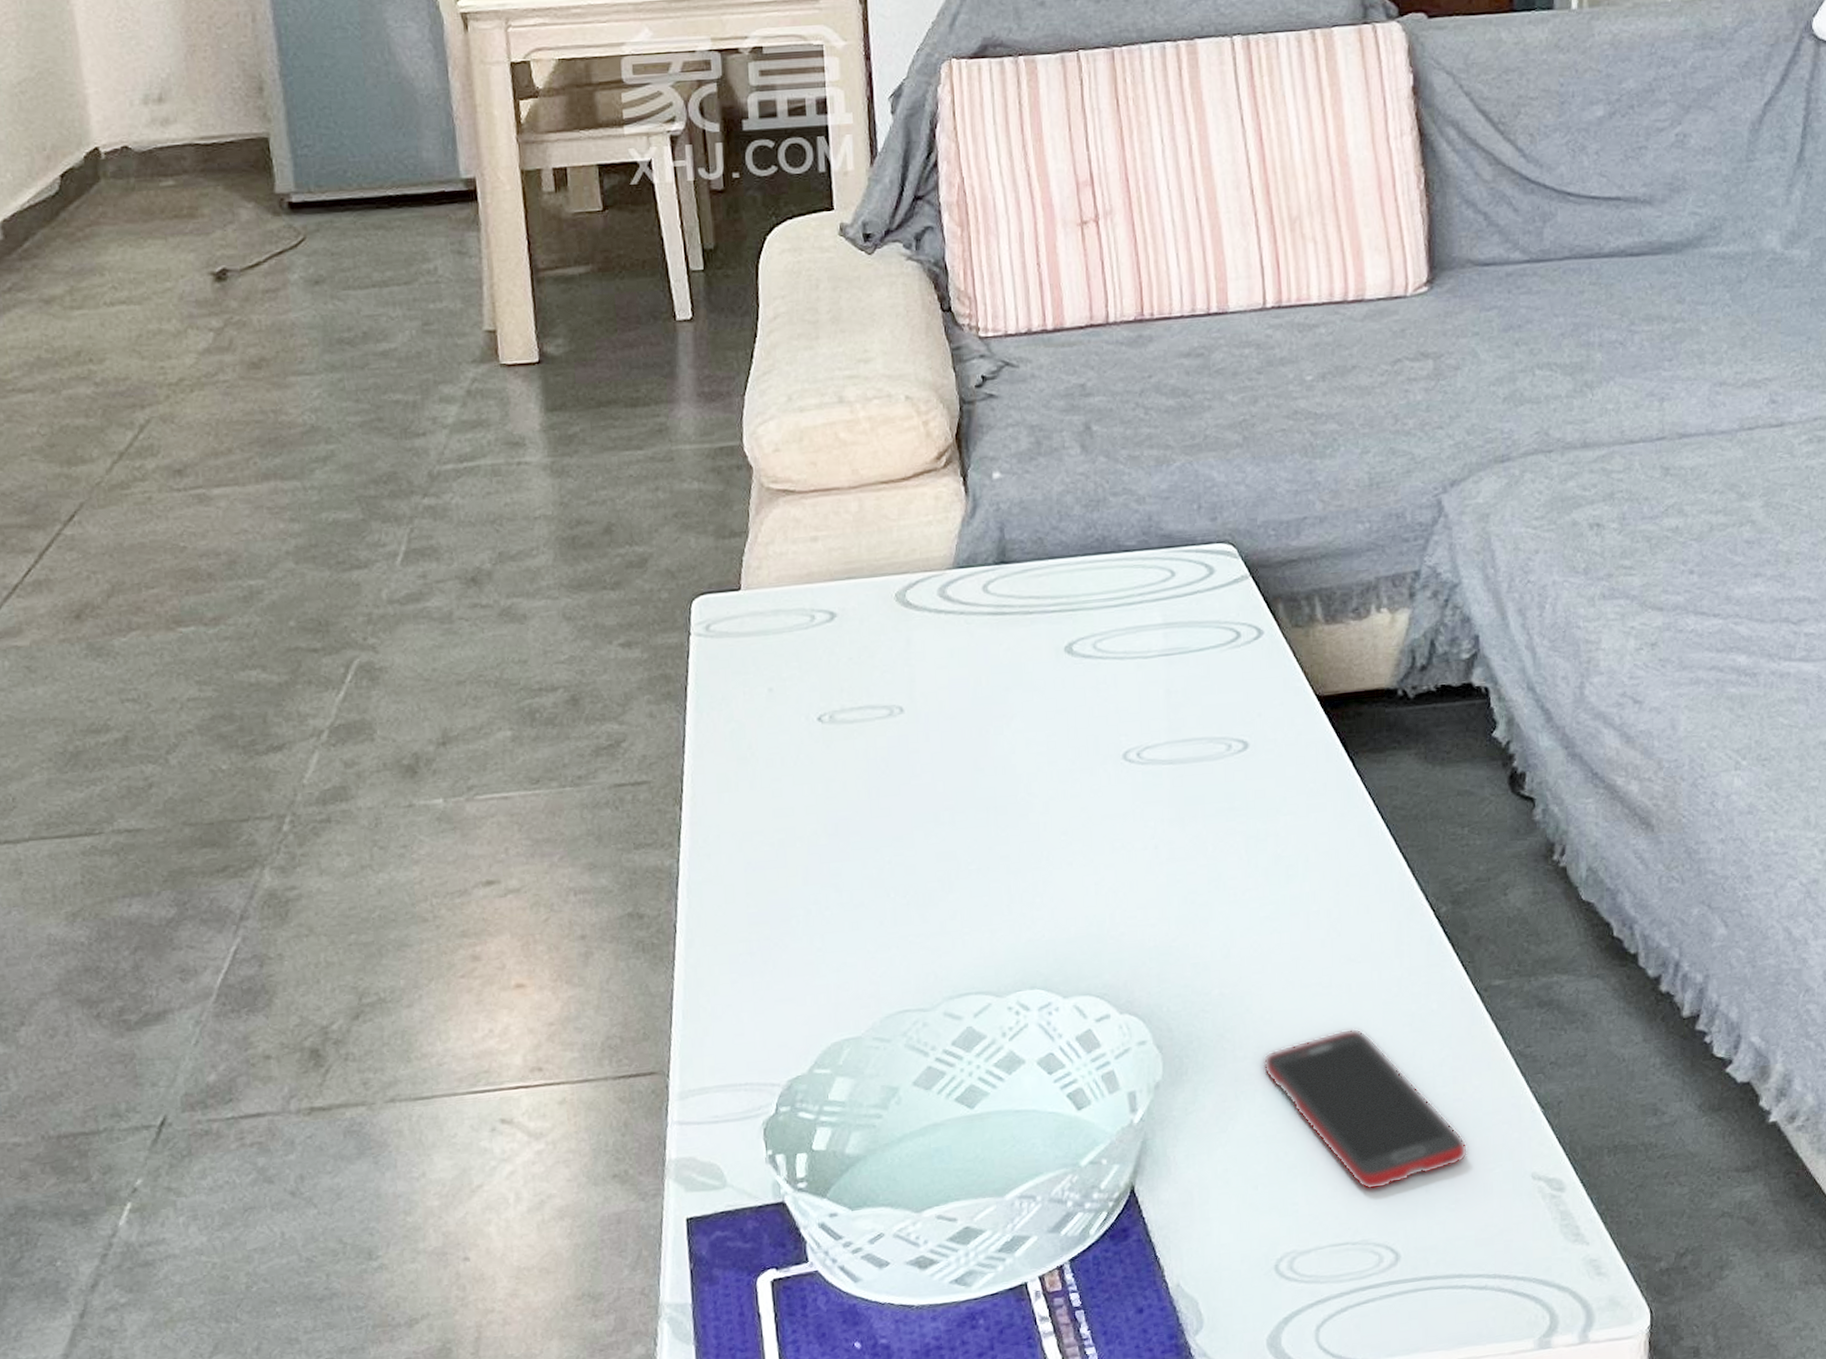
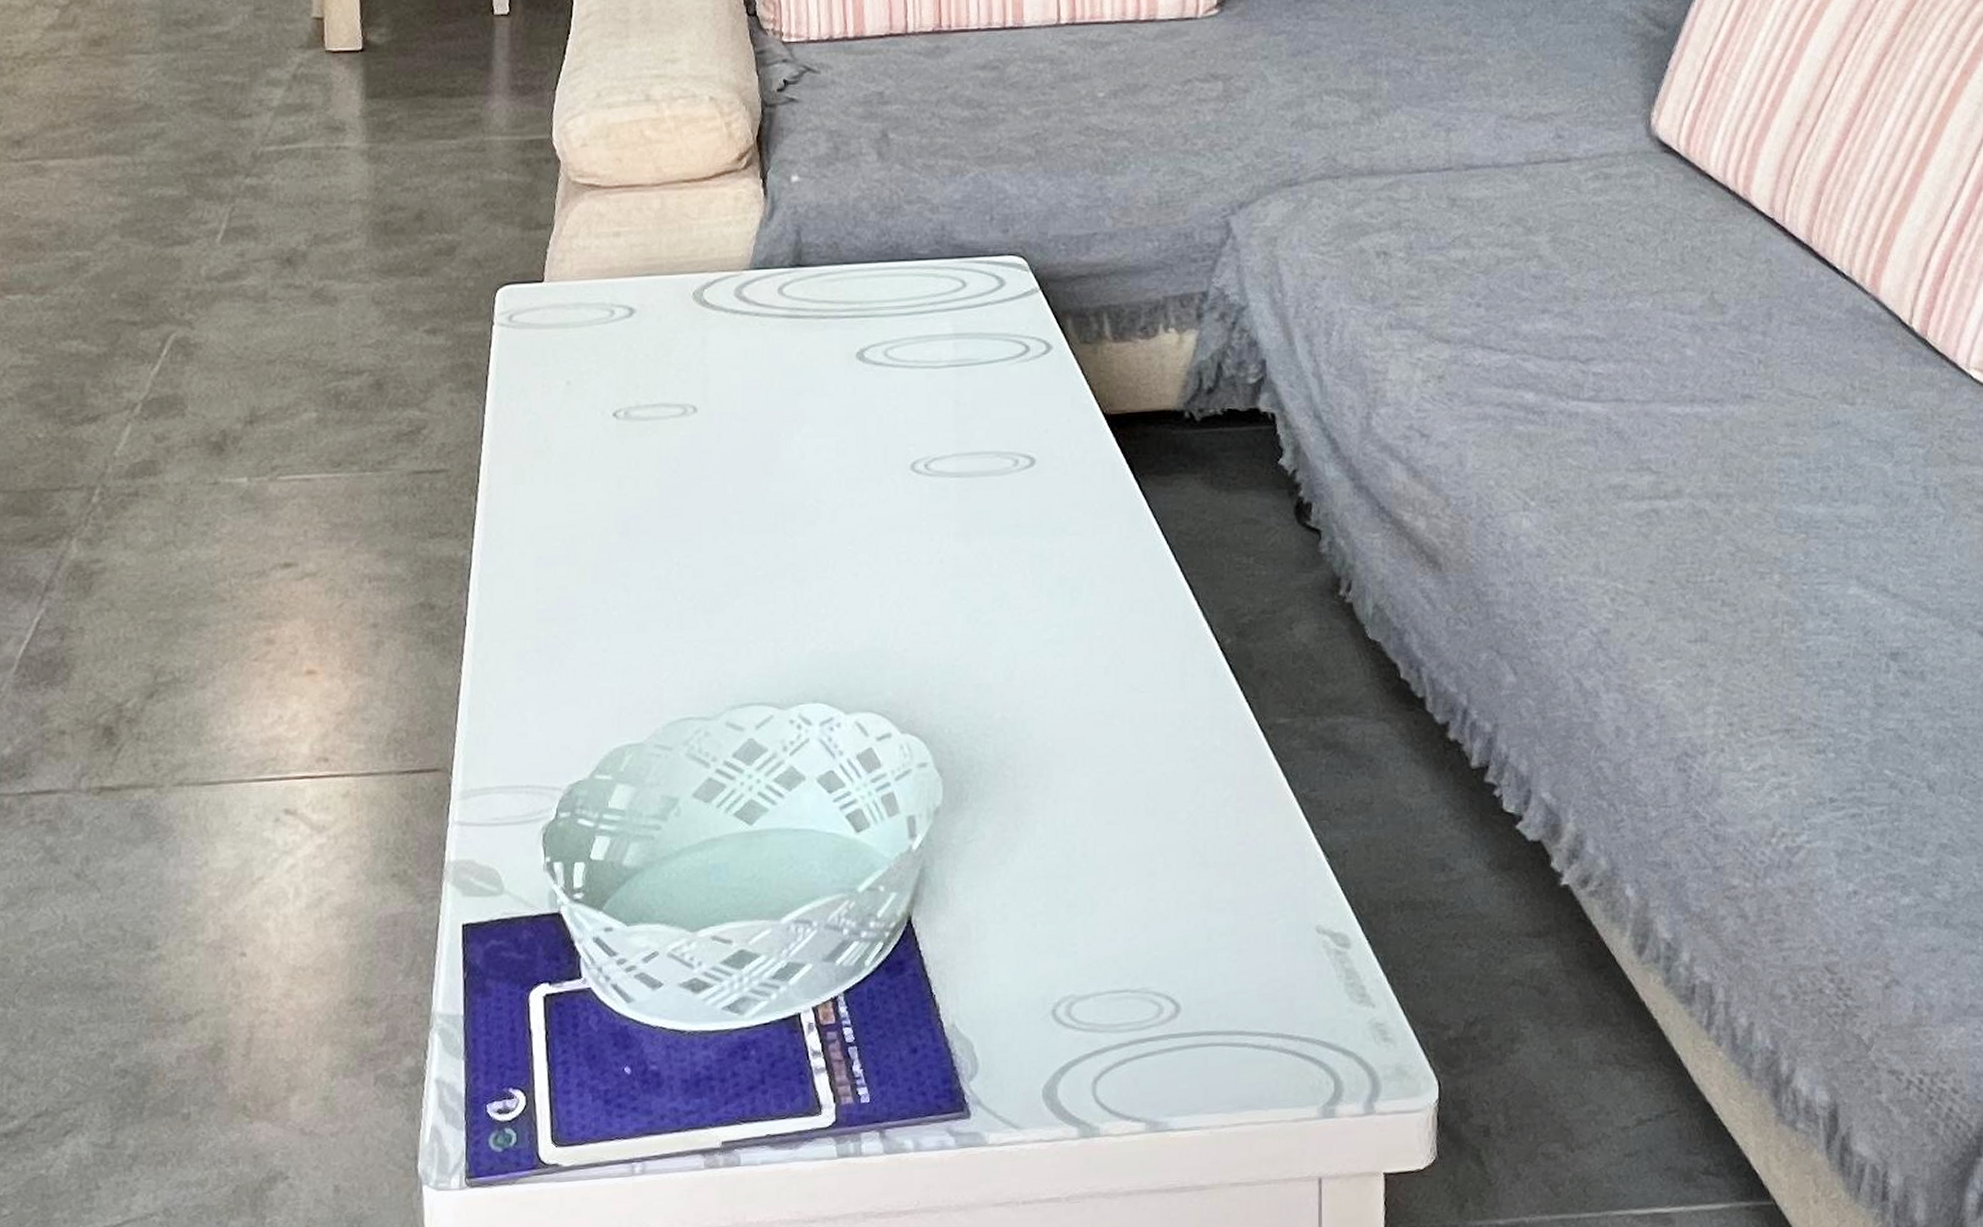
cell phone: present [1263,1028,1468,1191] -> none [1044,761,1251,935]

